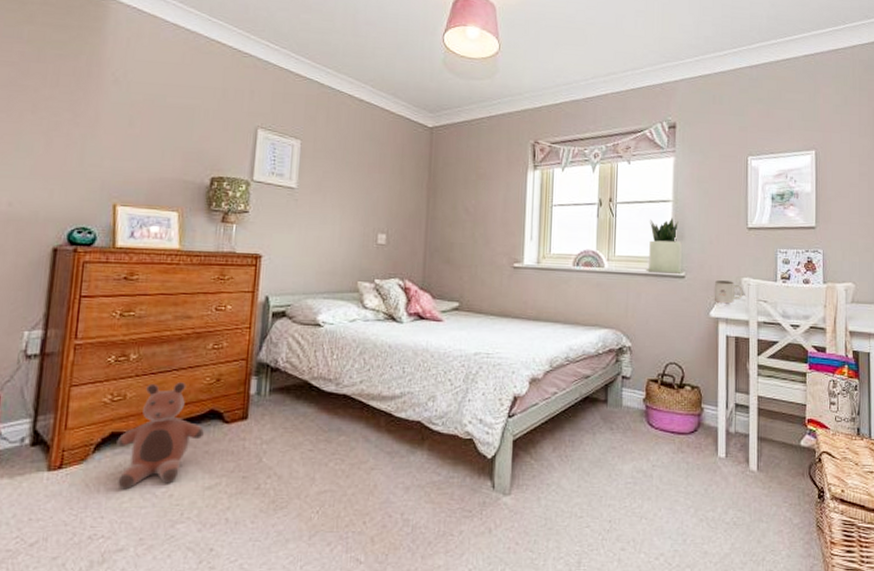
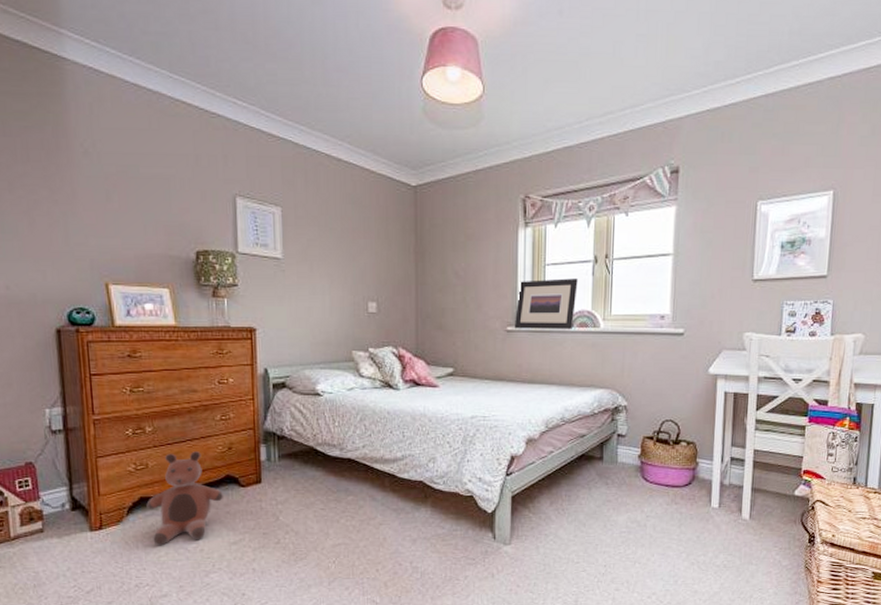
picture frame: none [520,219,583,269] -> present [514,278,578,330]
planter: present [645,217,684,274] -> none [642,272,683,331]
mug: present [714,280,743,304] -> none [713,336,745,360]

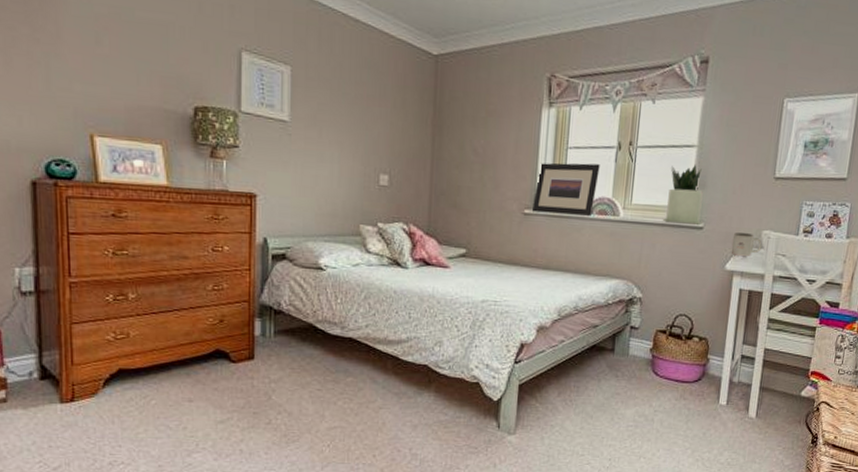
teddy bear: present [146,451,223,546] -> none [125,322,211,422]
planter: none [642,272,683,331] -> present [662,164,703,225]
mug: none [713,336,745,360] -> present [731,232,762,257]

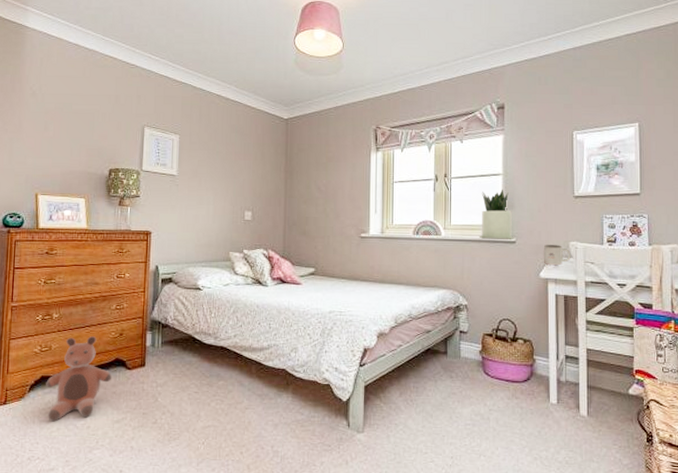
teddy bear: none [125,322,211,422] -> present [46,336,111,422]
picture frame: present [531,163,600,217] -> none [367,194,421,237]

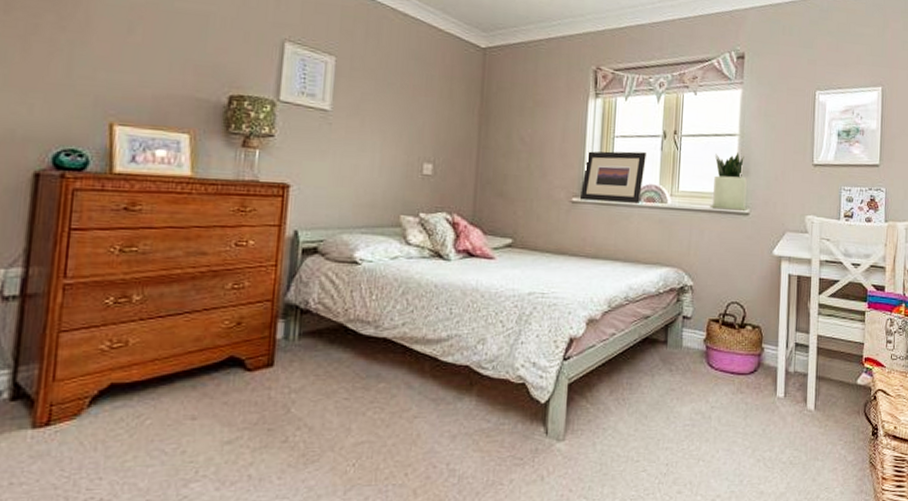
teddy bear: present [46,336,111,422] -> none [117,326,222,447]
picture frame: none [367,194,421,237] -> present [579,151,646,205]
mug: present [543,245,571,266] -> none [777,218,807,242]

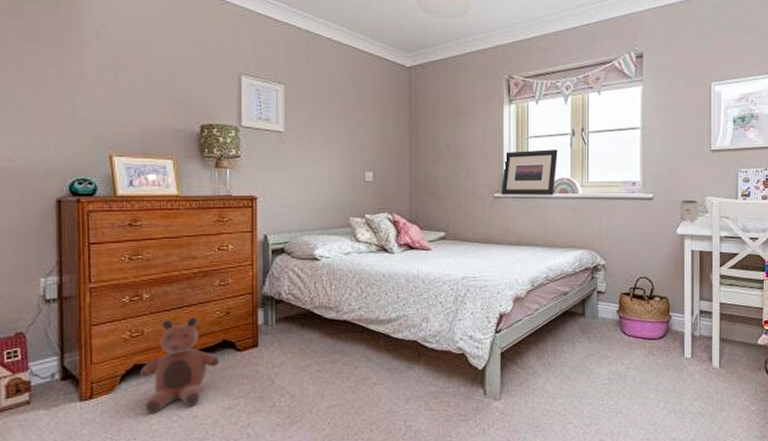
teddy bear: none [117,326,222,447] -> present [140,317,219,414]
planter: present [709,151,748,211] -> none [616,143,652,196]
mug: none [777,218,807,242] -> present [680,200,707,222]

